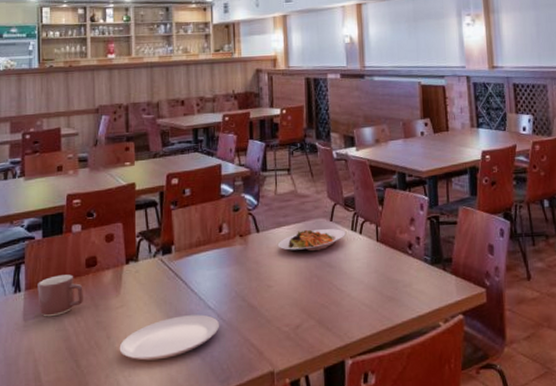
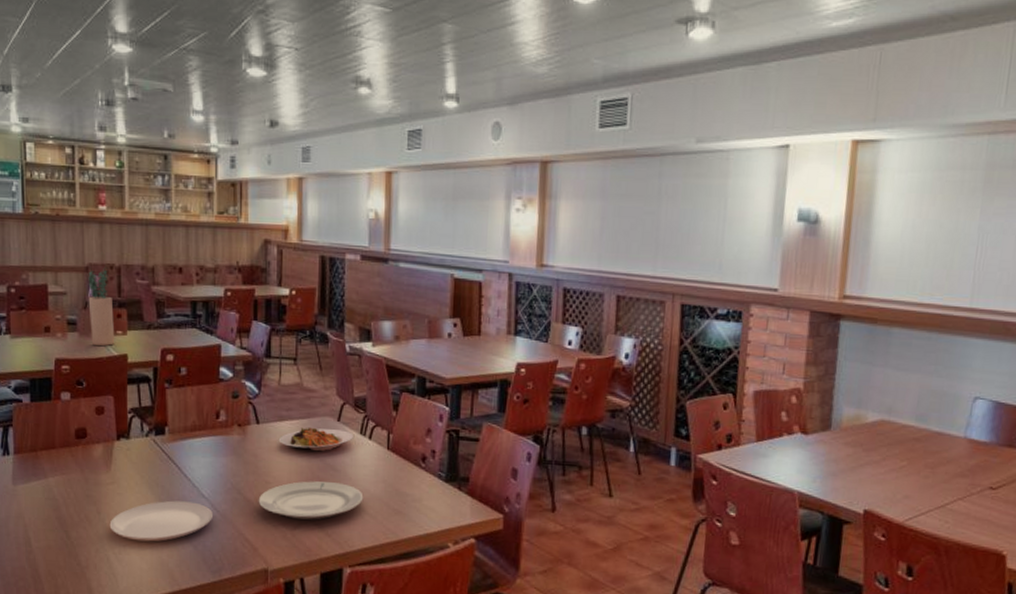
mug: present [37,274,83,317] -> none [26,443,73,485]
vase: none [98,105,124,179] -> present [88,265,115,347]
plate: none [261,277,359,318] -> present [258,481,364,520]

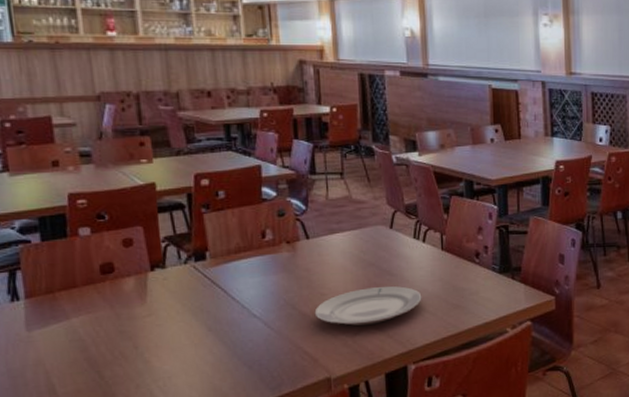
vase: present [88,265,115,347] -> none [100,92,140,177]
plate: present [109,500,213,542] -> none [149,323,267,371]
salad: present [278,427,354,452] -> none [330,235,407,260]

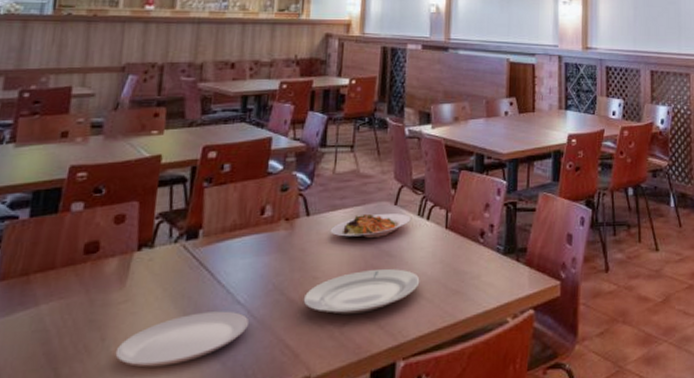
plate: none [149,323,267,371] -> present [115,311,248,368]
salad: none [330,235,407,260] -> present [330,212,411,239]

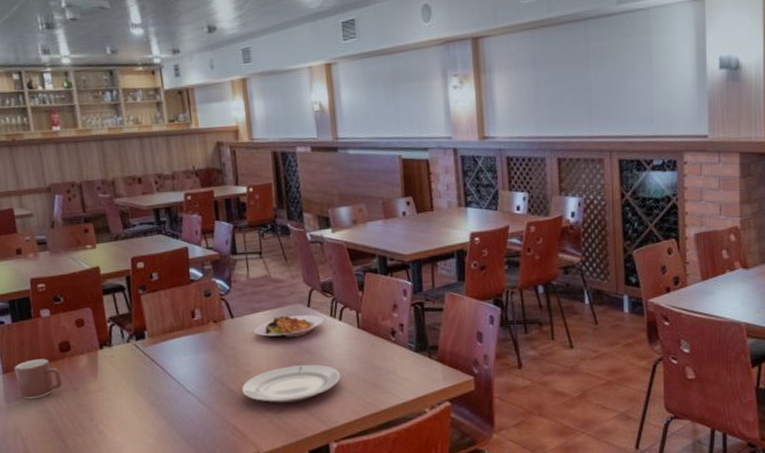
mug: none [12,262,77,315] -> present [14,359,62,400]
plate: present [115,311,248,368] -> none [103,399,201,442]

